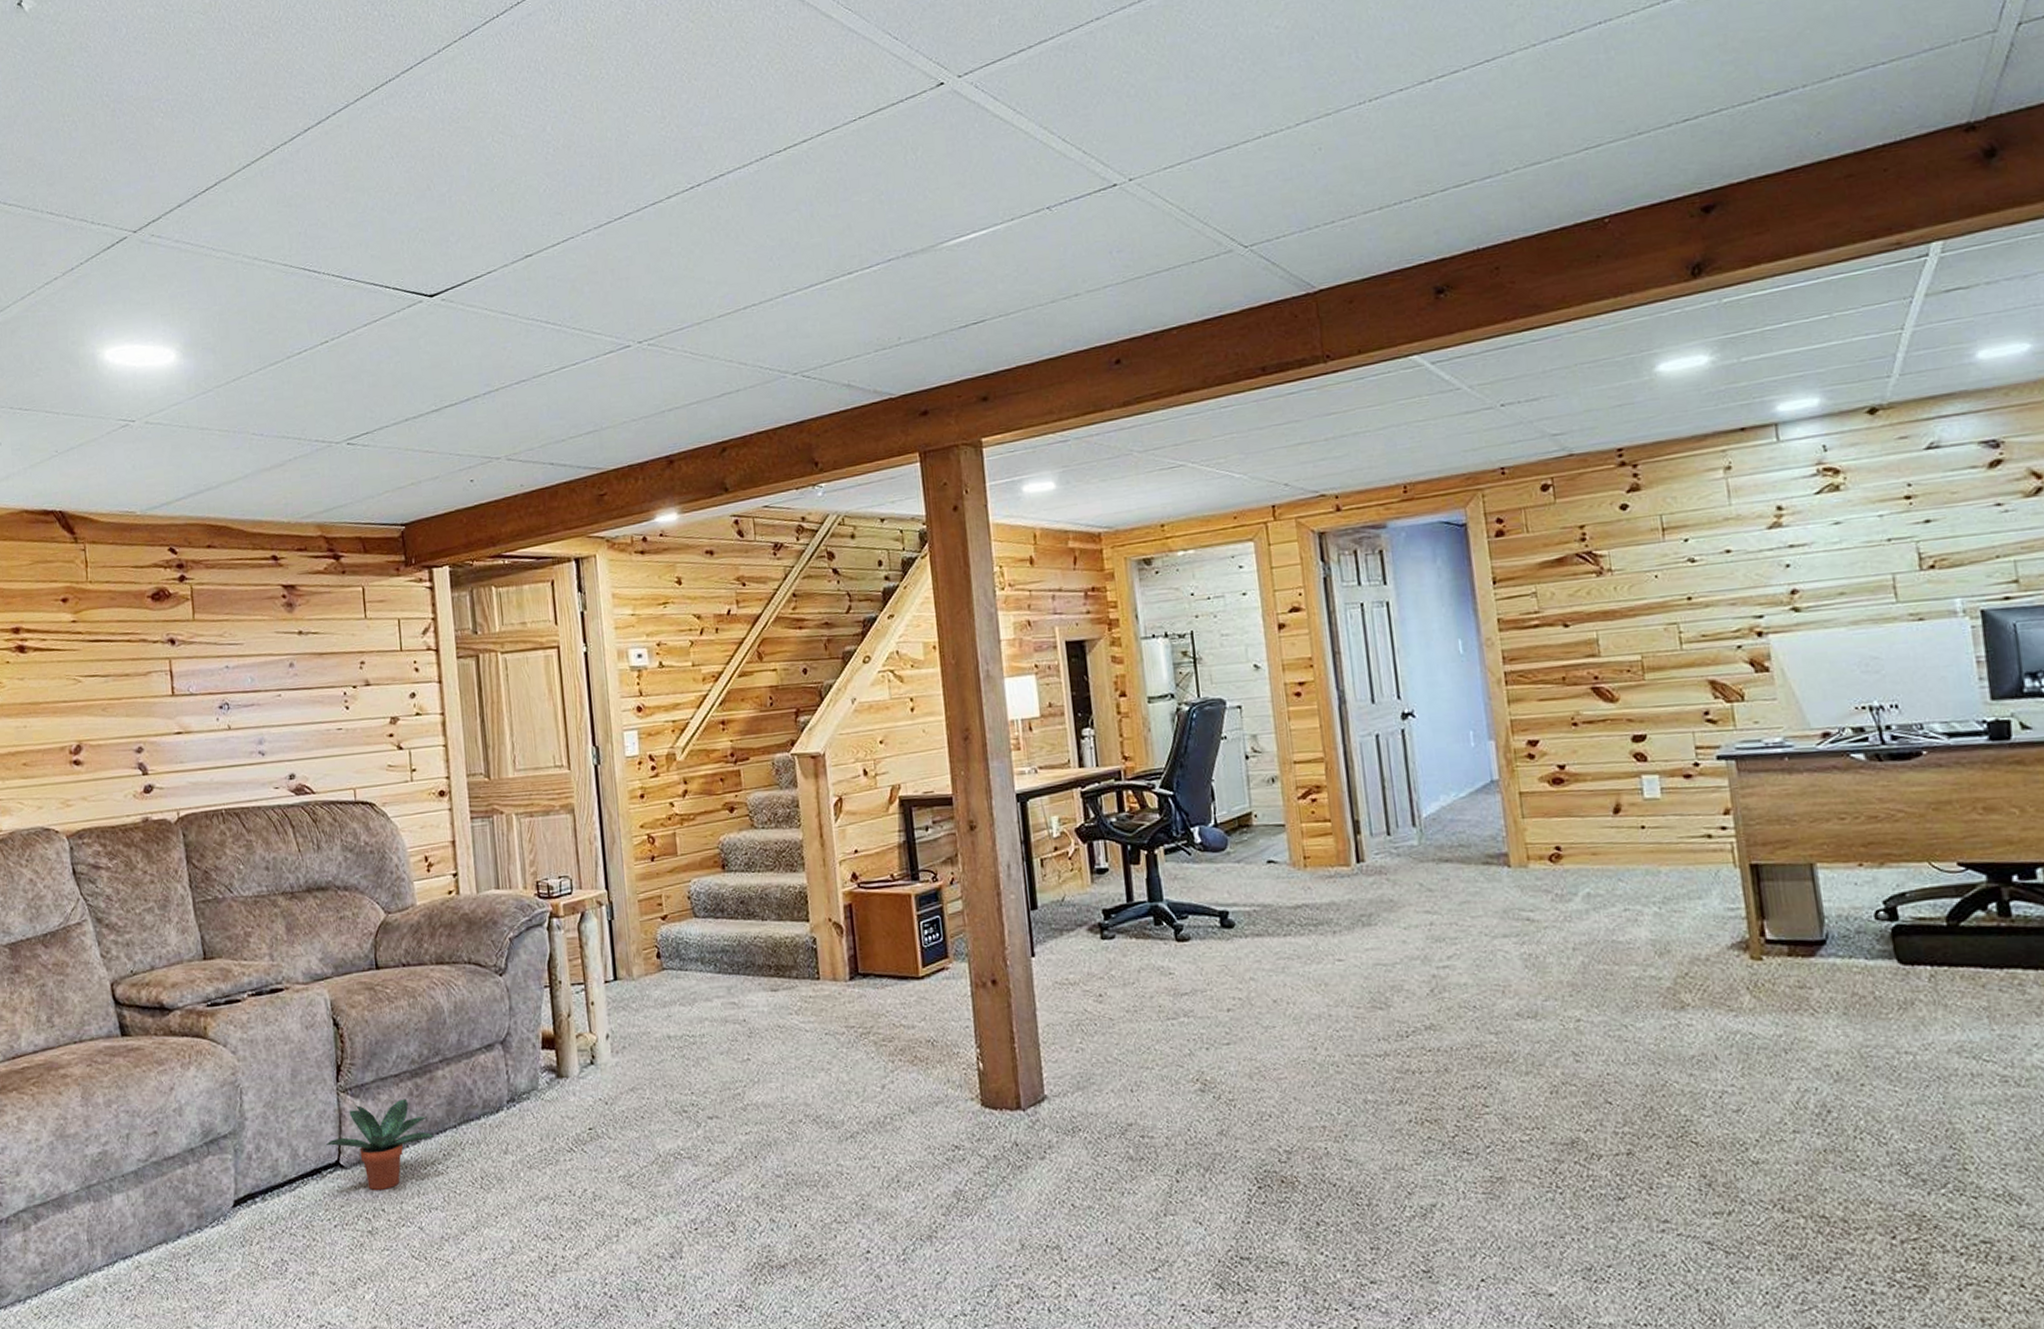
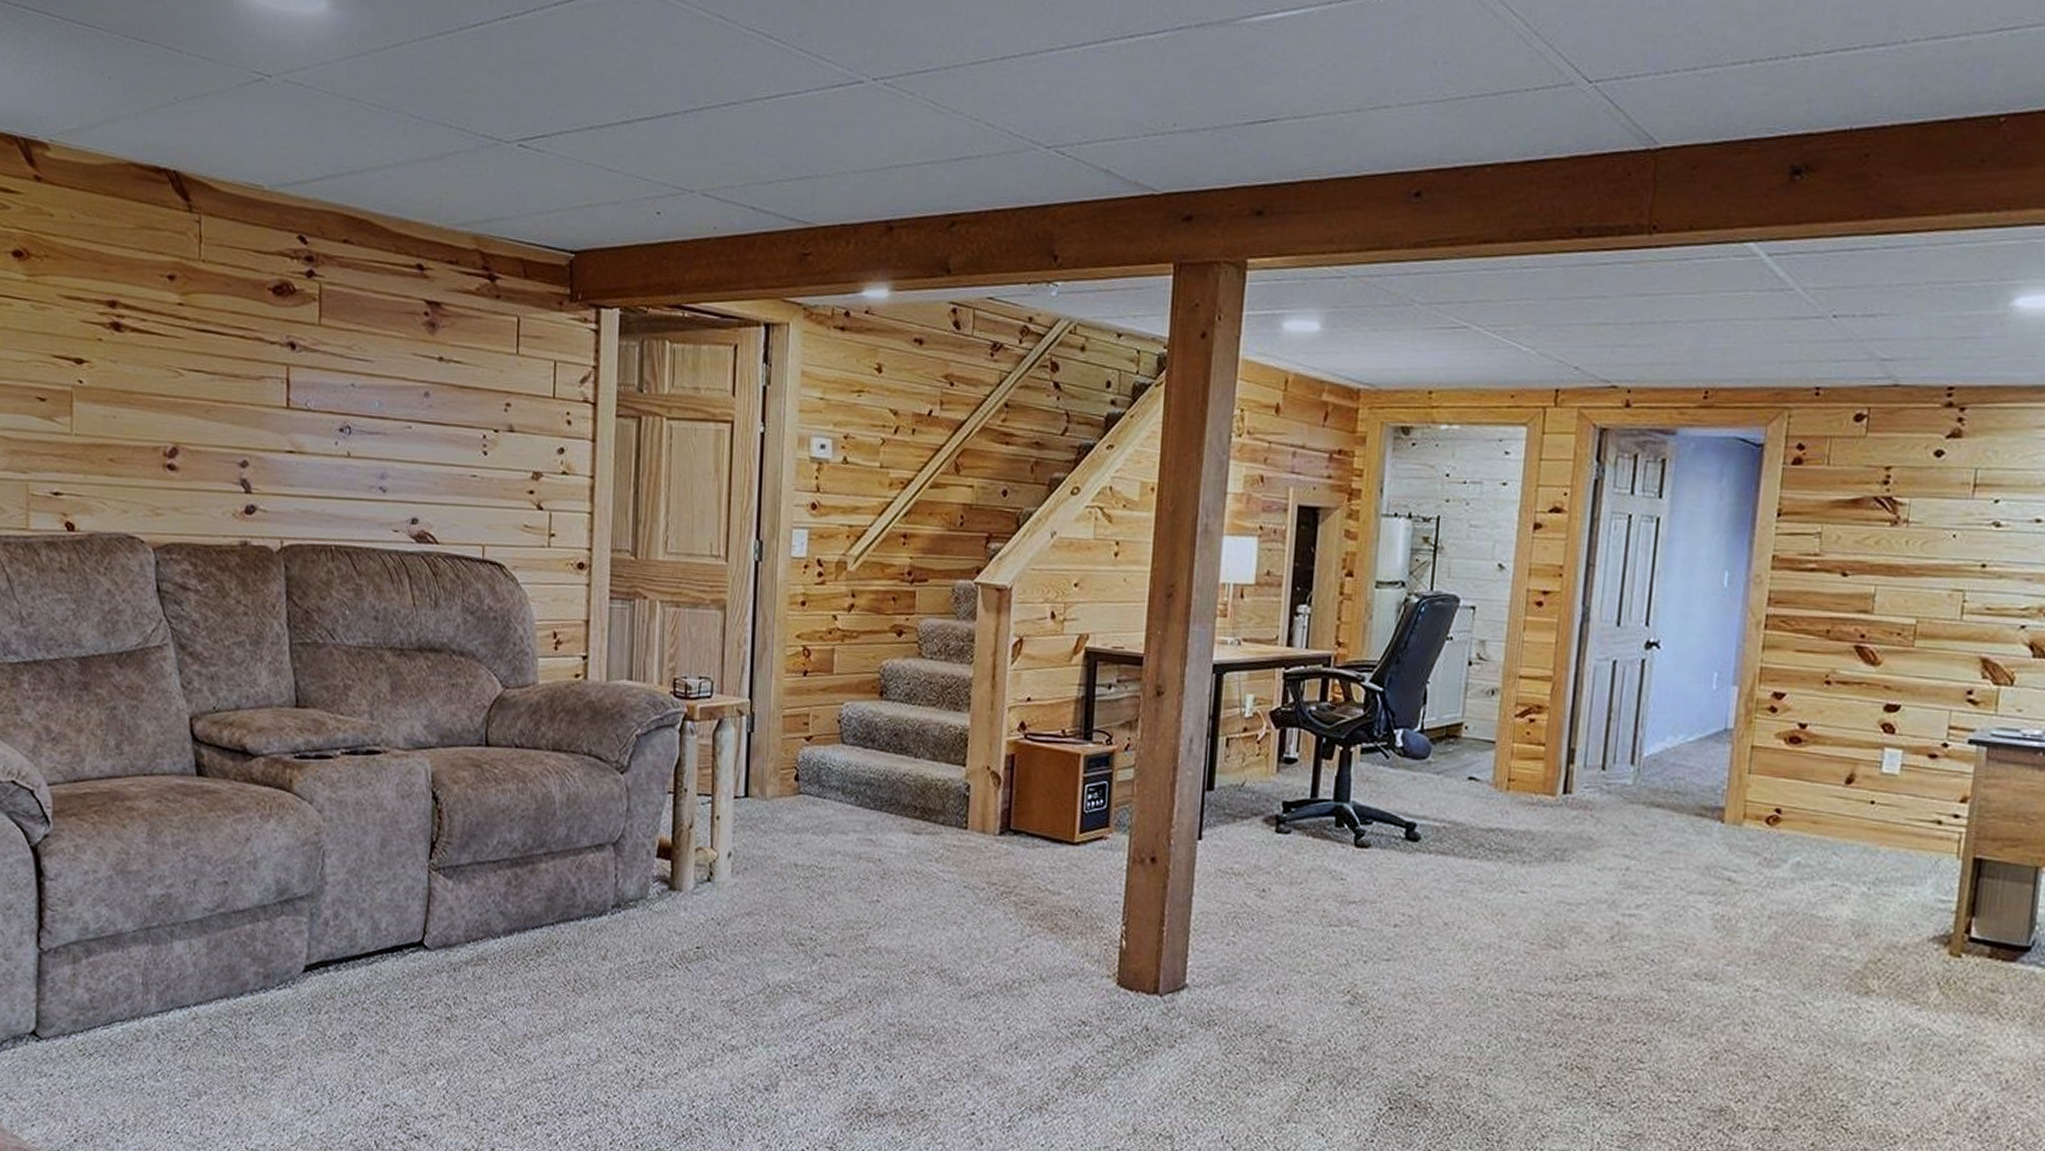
potted plant: present [325,1098,435,1190] -> none [410,887,530,978]

